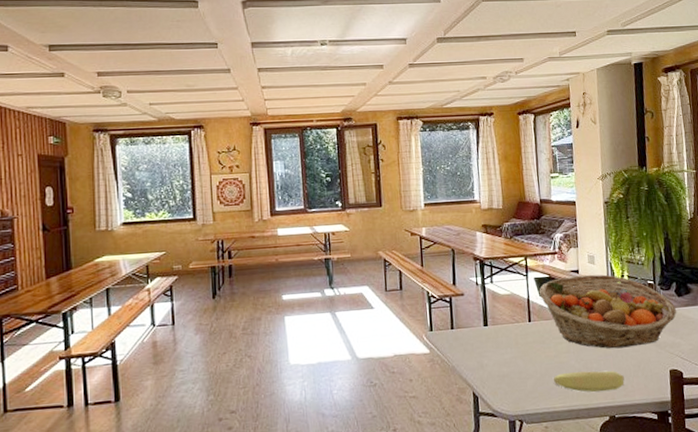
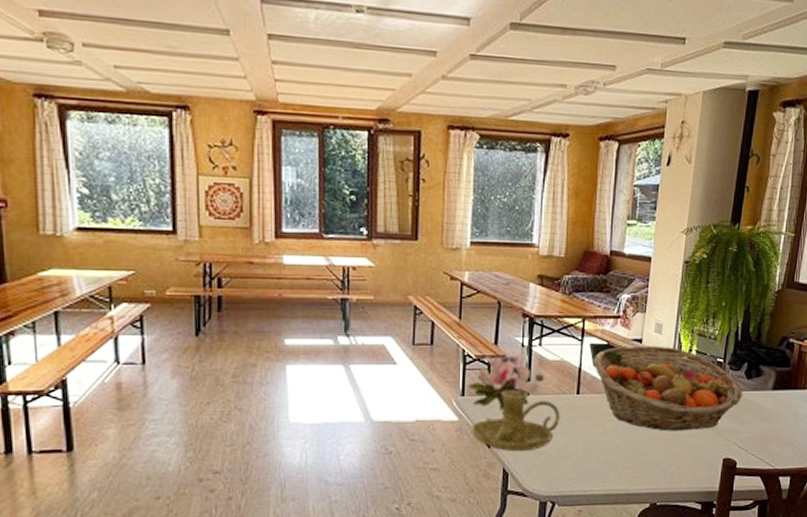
flower: none [434,292,499,342] -> present [468,353,544,411]
candle holder: none [441,322,517,377] -> present [471,389,560,452]
banana: present [553,371,624,392] -> none [594,453,673,477]

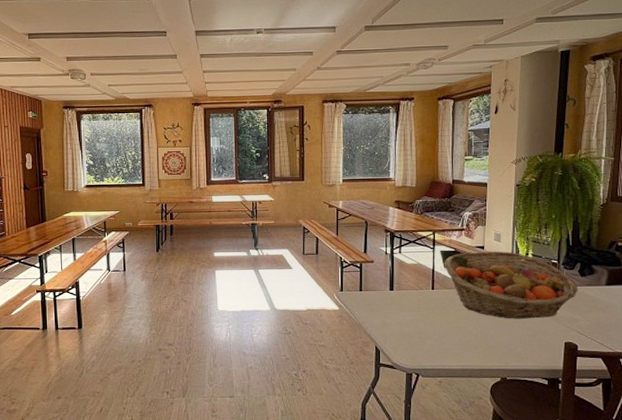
flower: present [468,353,544,411] -> none [345,259,405,302]
candle holder: present [471,389,560,452] -> none [349,286,419,334]

